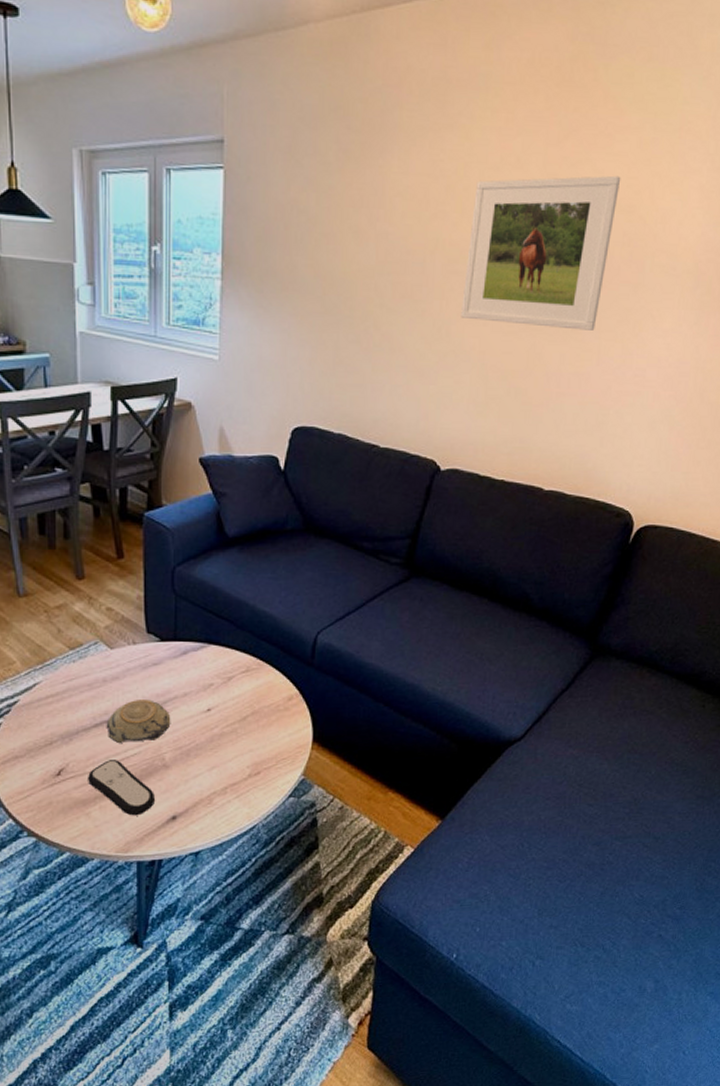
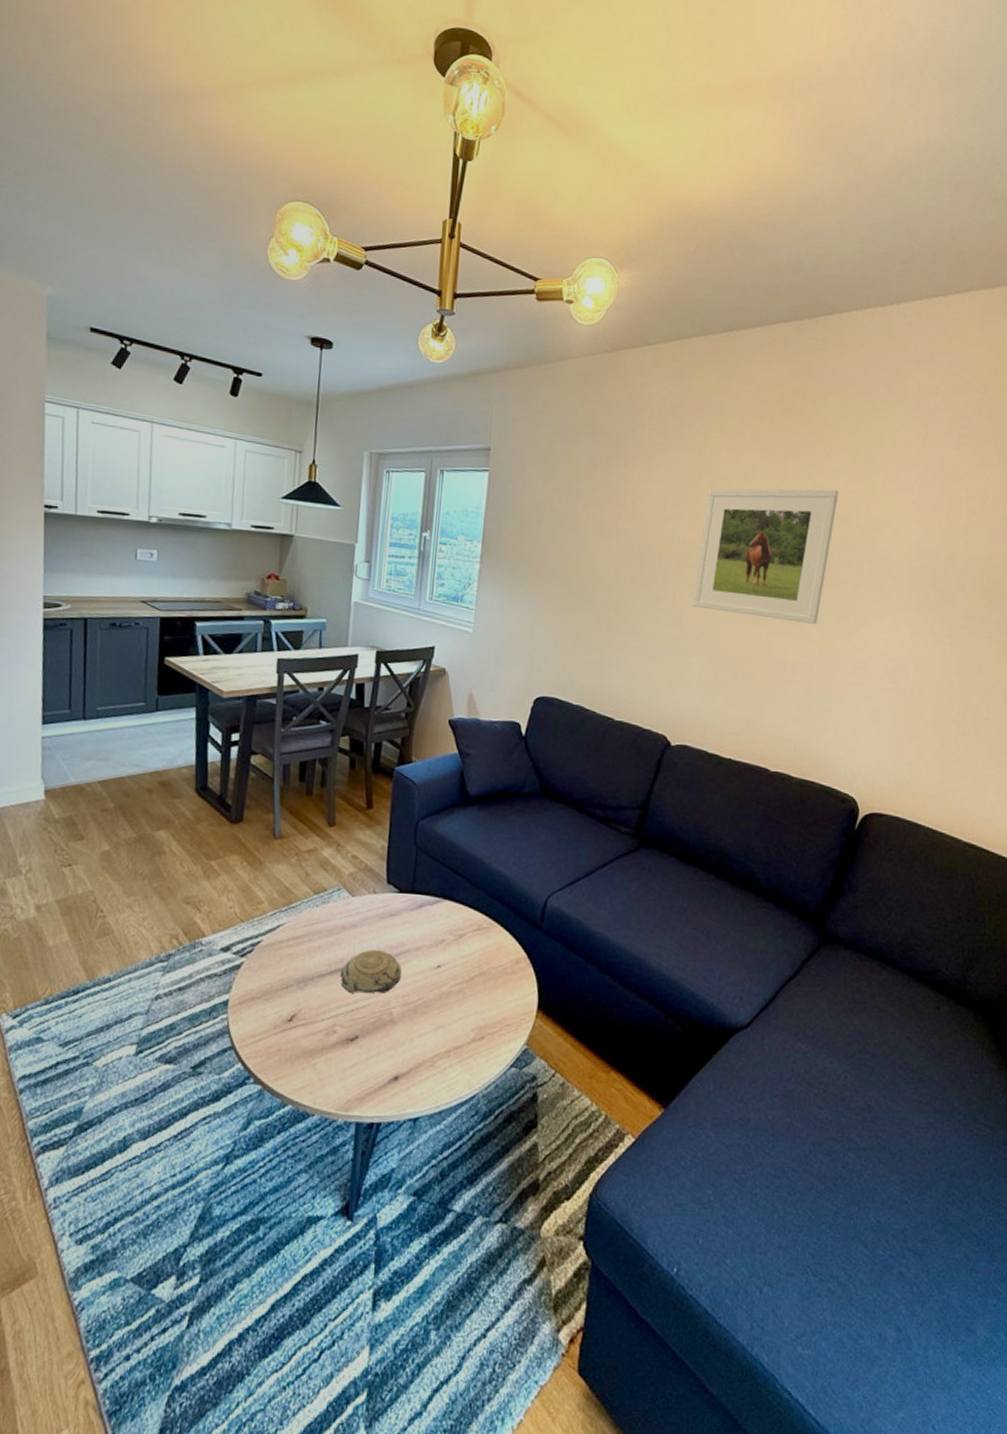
remote control: present [88,760,154,816] -> none [317,1010,380,1072]

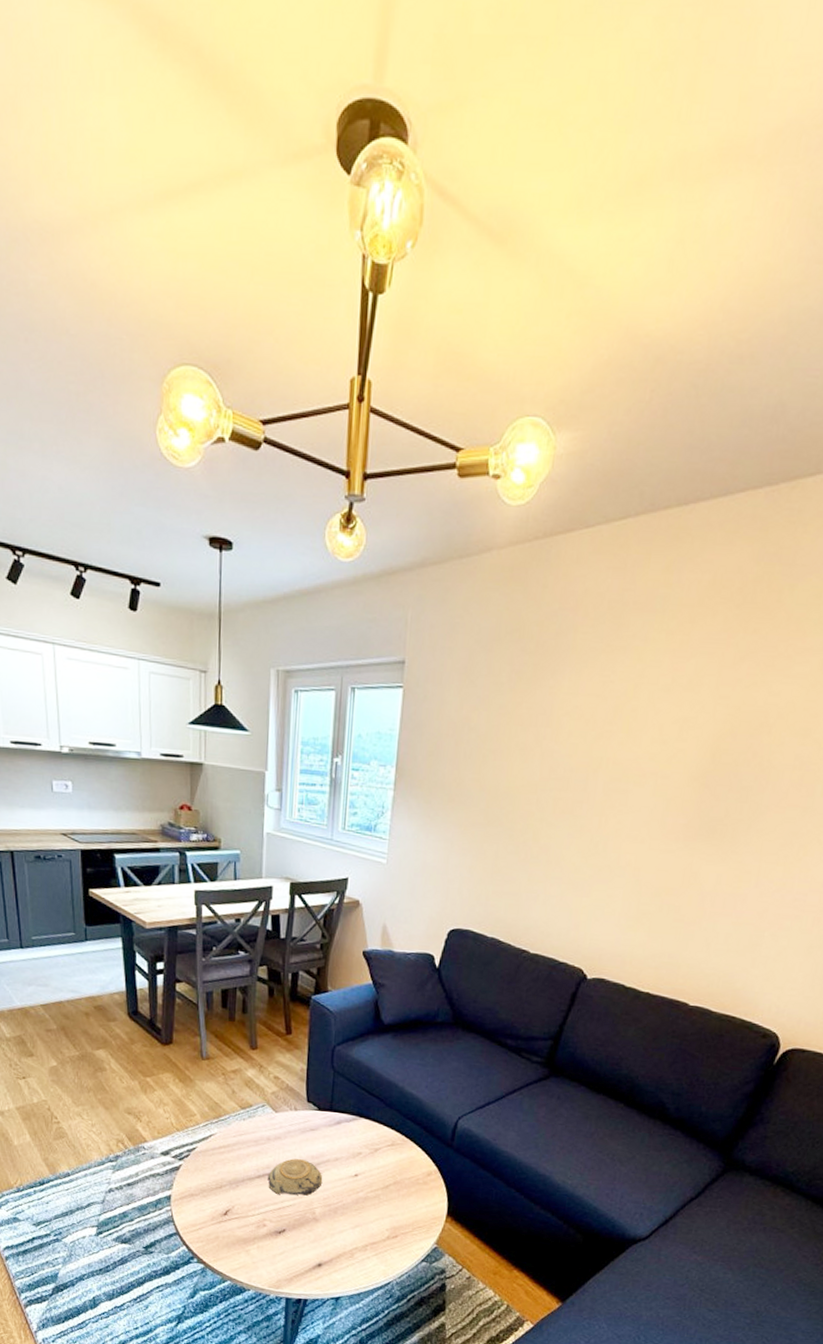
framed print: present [692,489,839,624] -> none [619,698,798,853]

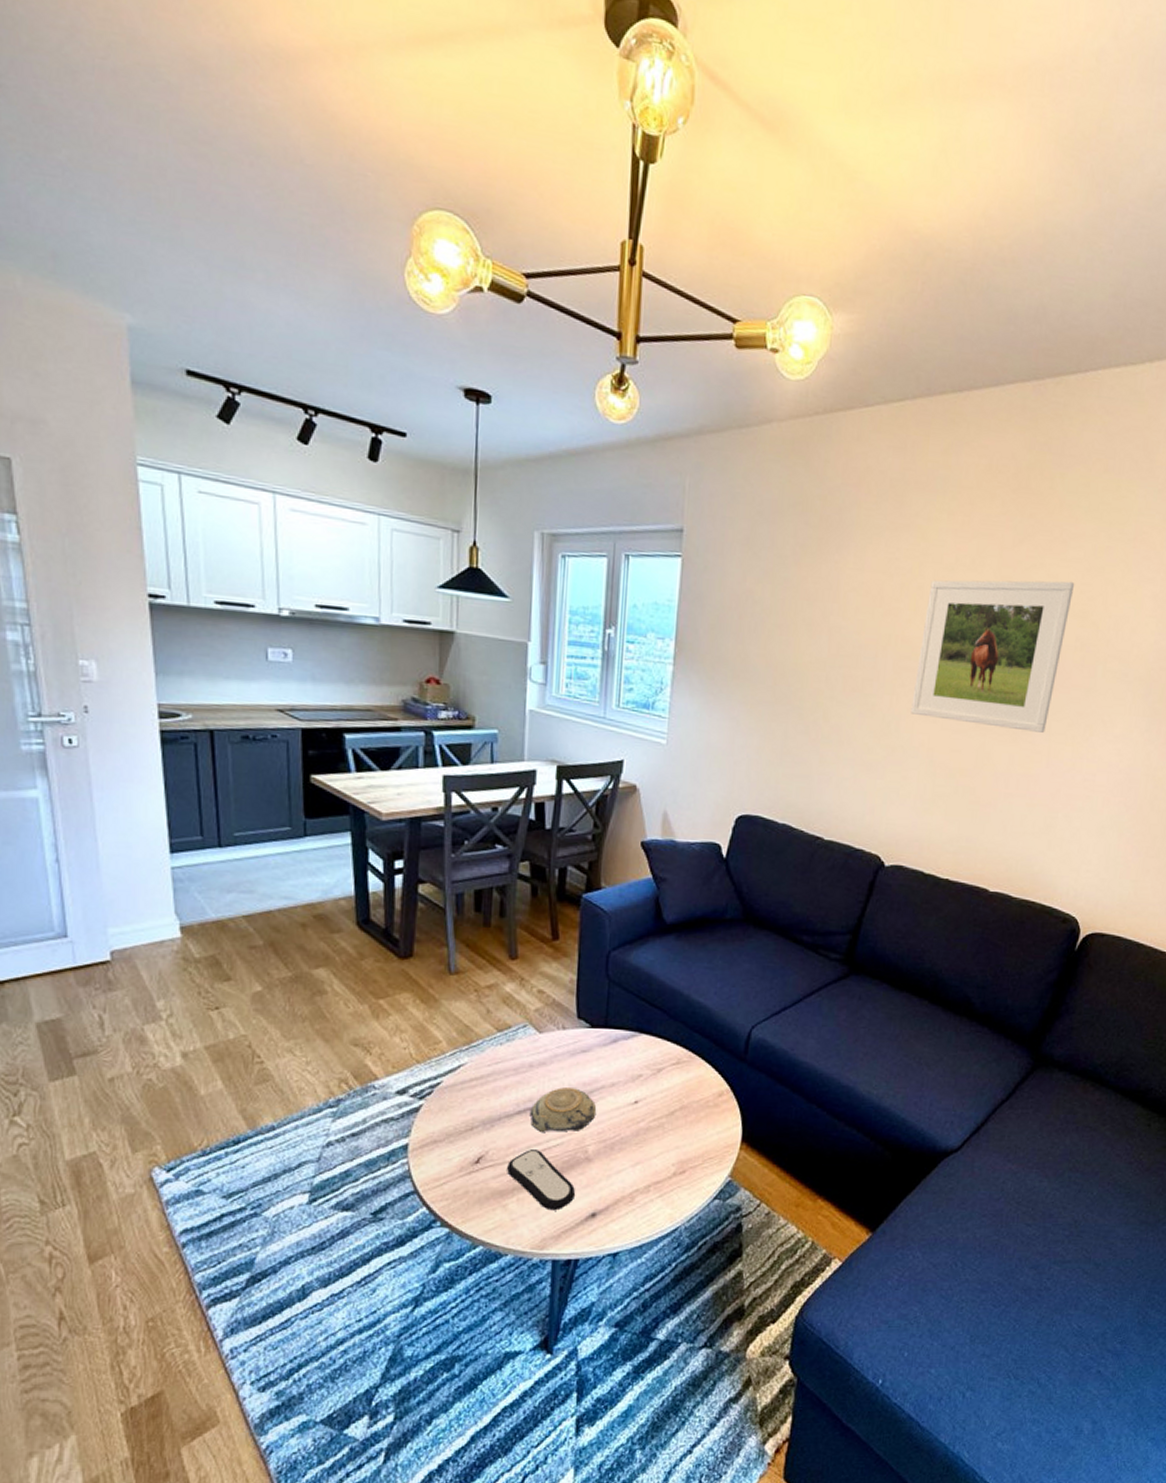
remote control: none [249,1207,305,1259] -> present [507,1150,575,1211]
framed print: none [619,698,798,853] -> present [911,580,1075,733]

